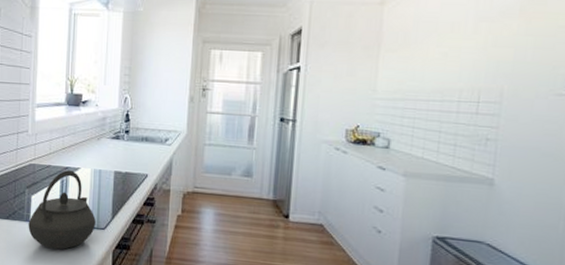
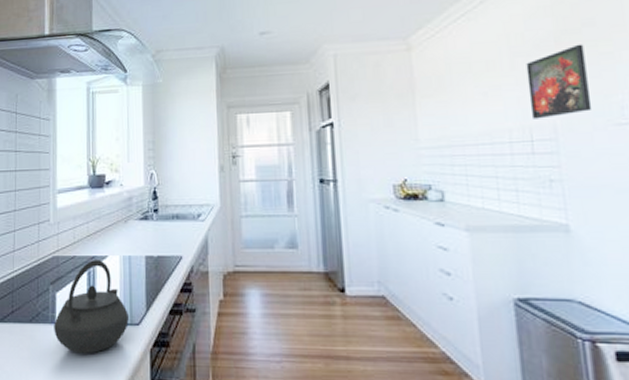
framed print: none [483,15,546,83] -> present [526,44,593,119]

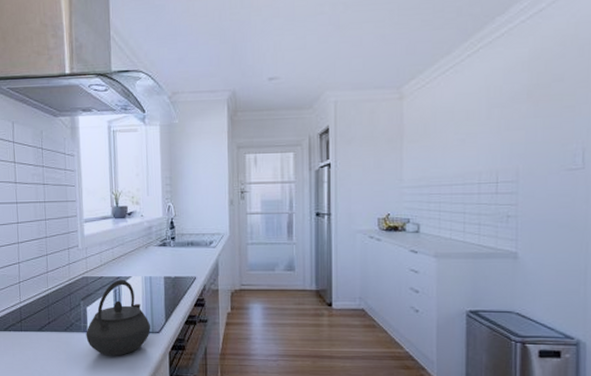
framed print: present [526,44,593,119] -> none [499,97,551,164]

